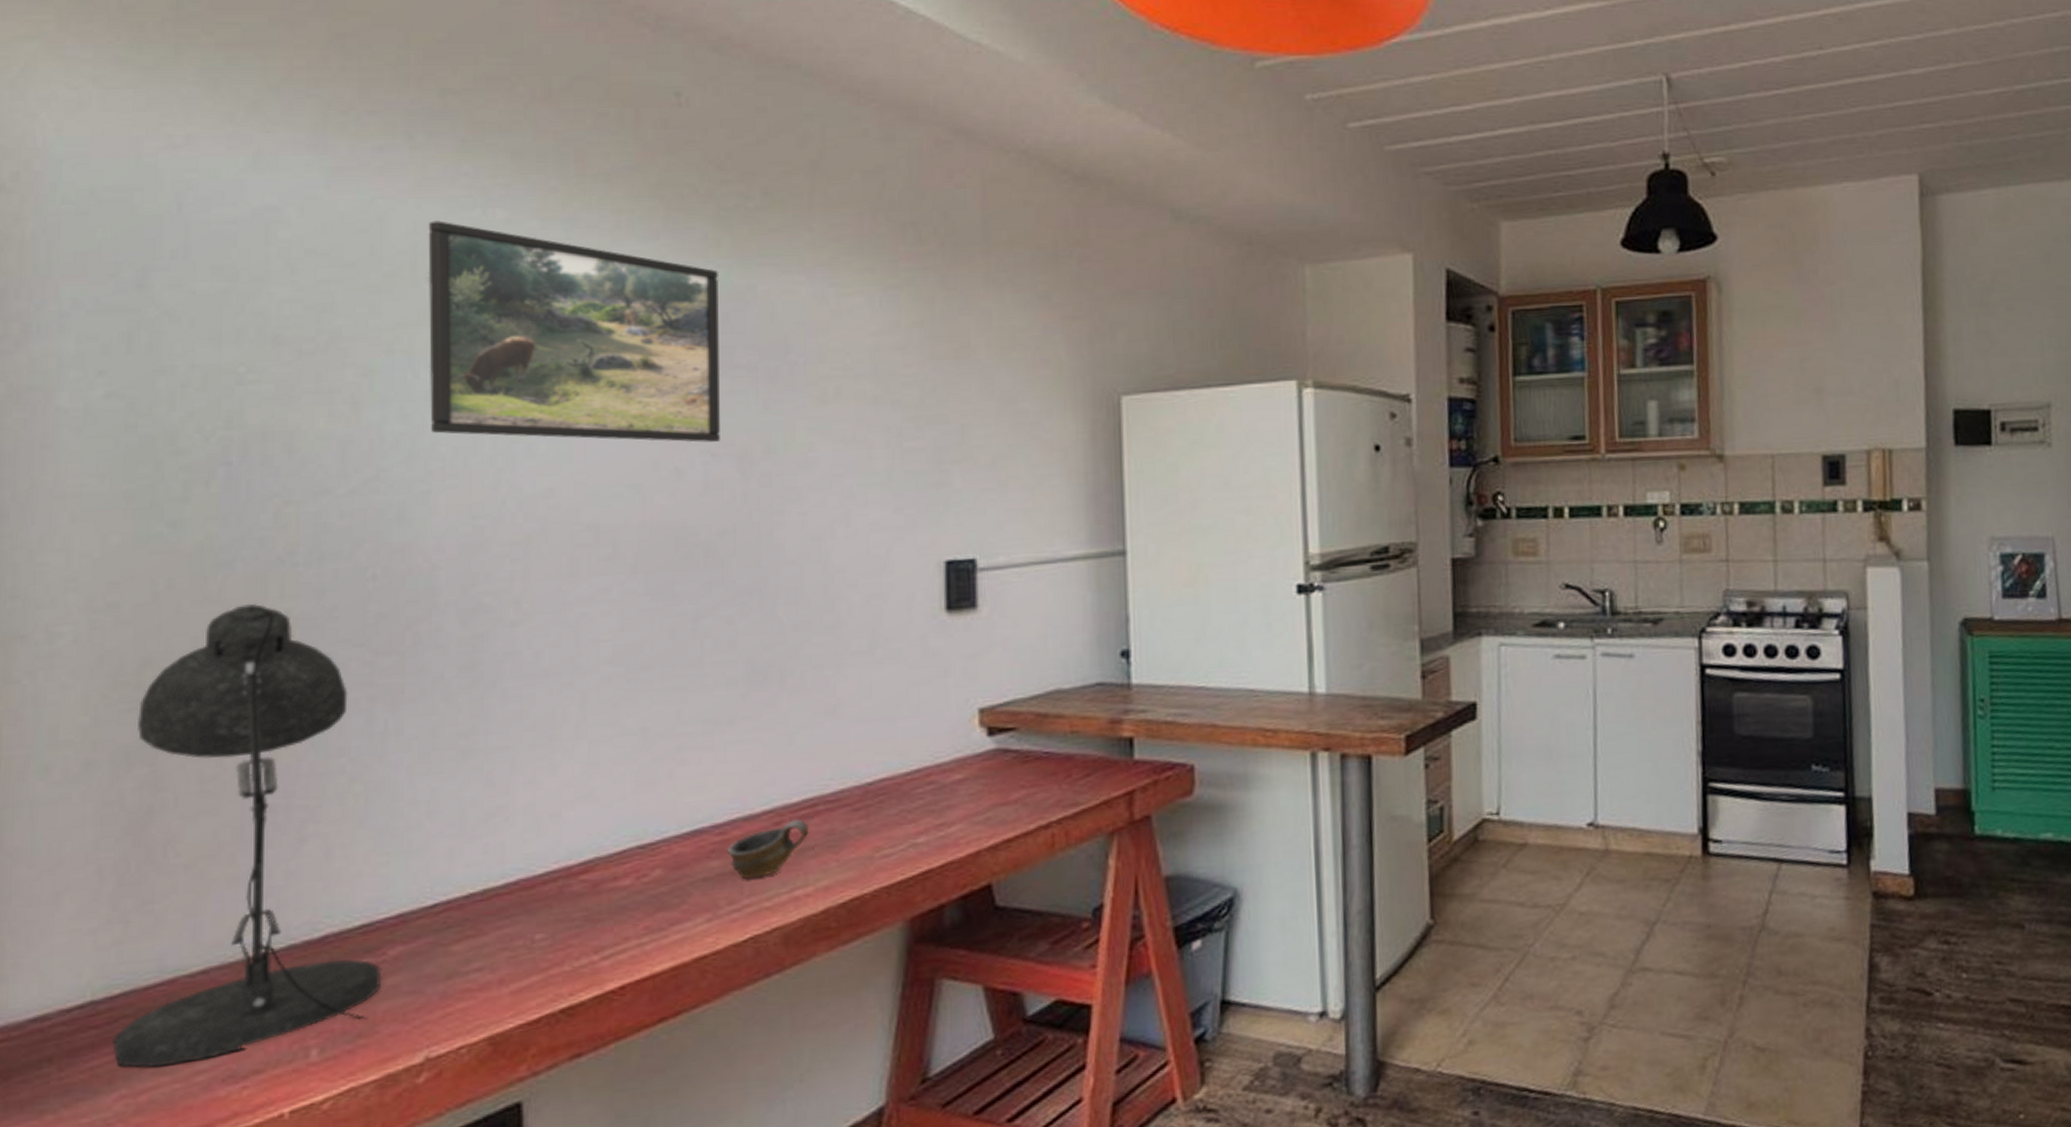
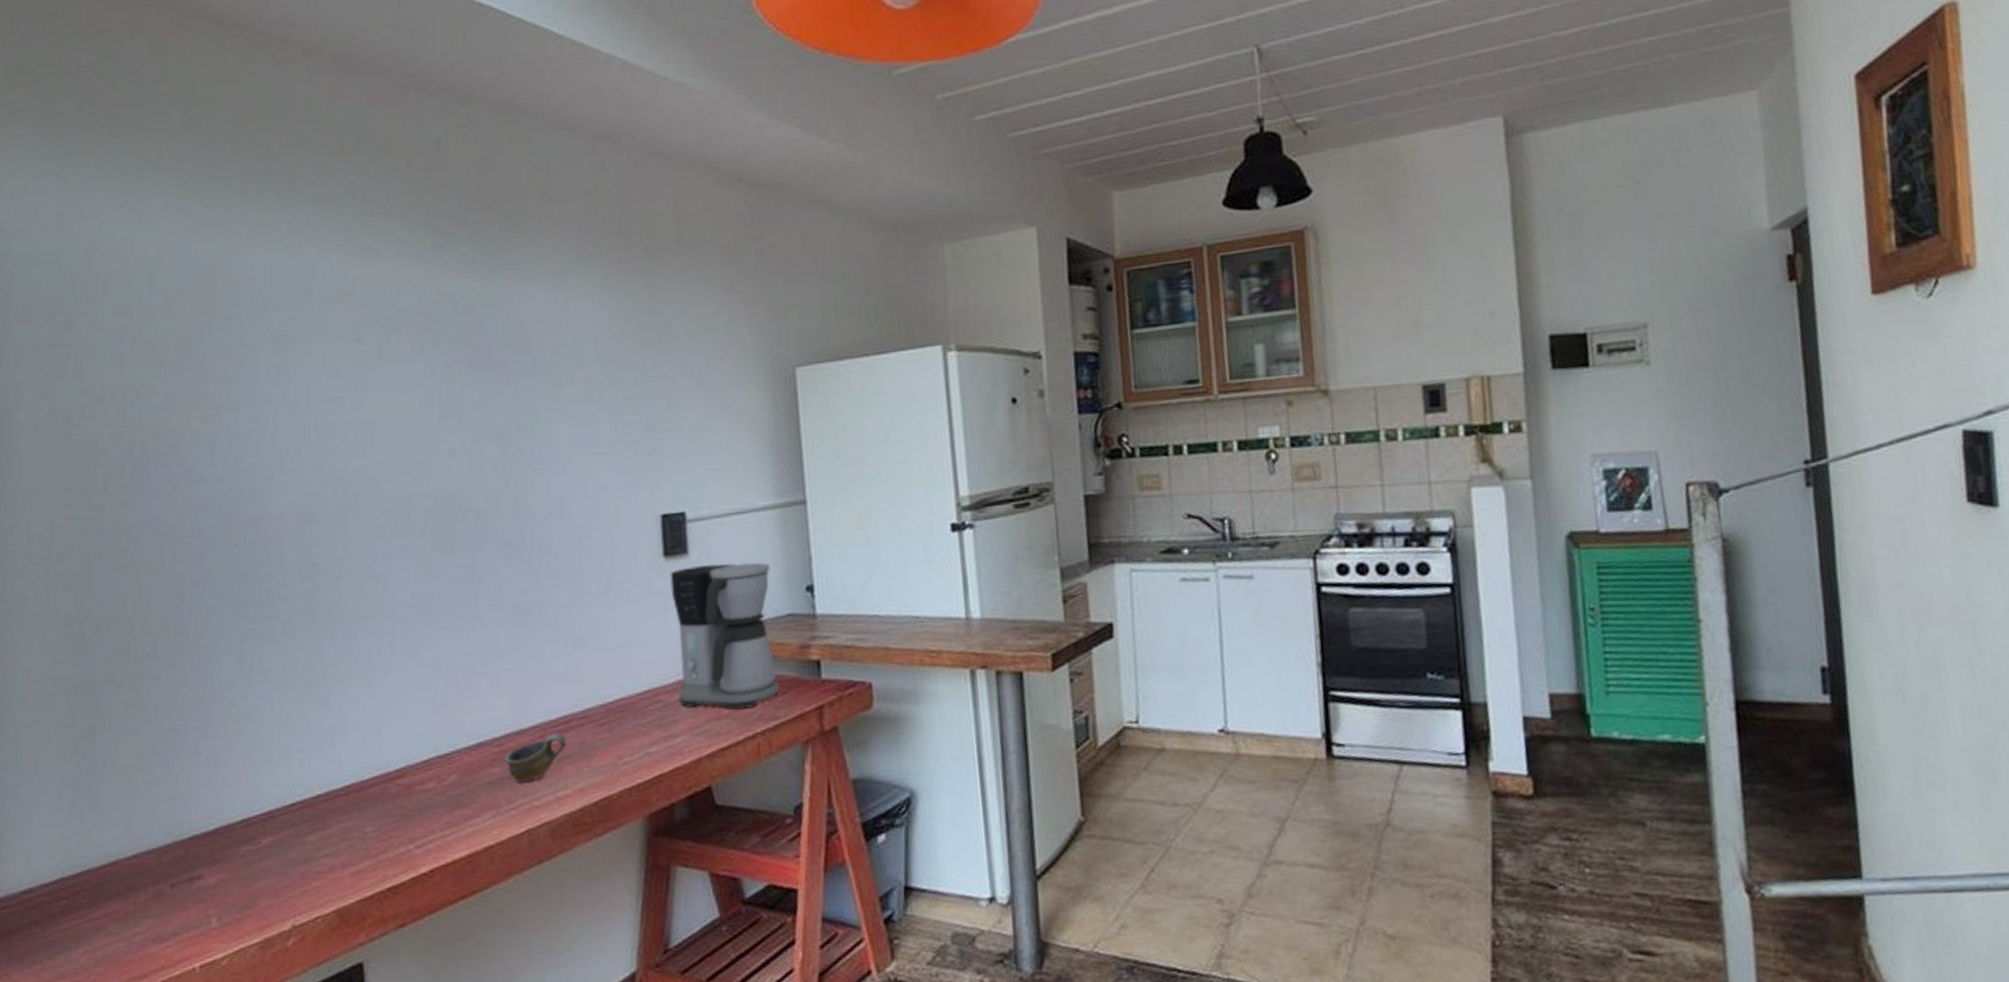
desk lamp: present [112,603,382,1068] -> none [77,568,259,930]
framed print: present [427,220,720,443] -> none [262,259,483,429]
coffee maker: none [953,621,1082,794] -> present [670,562,780,710]

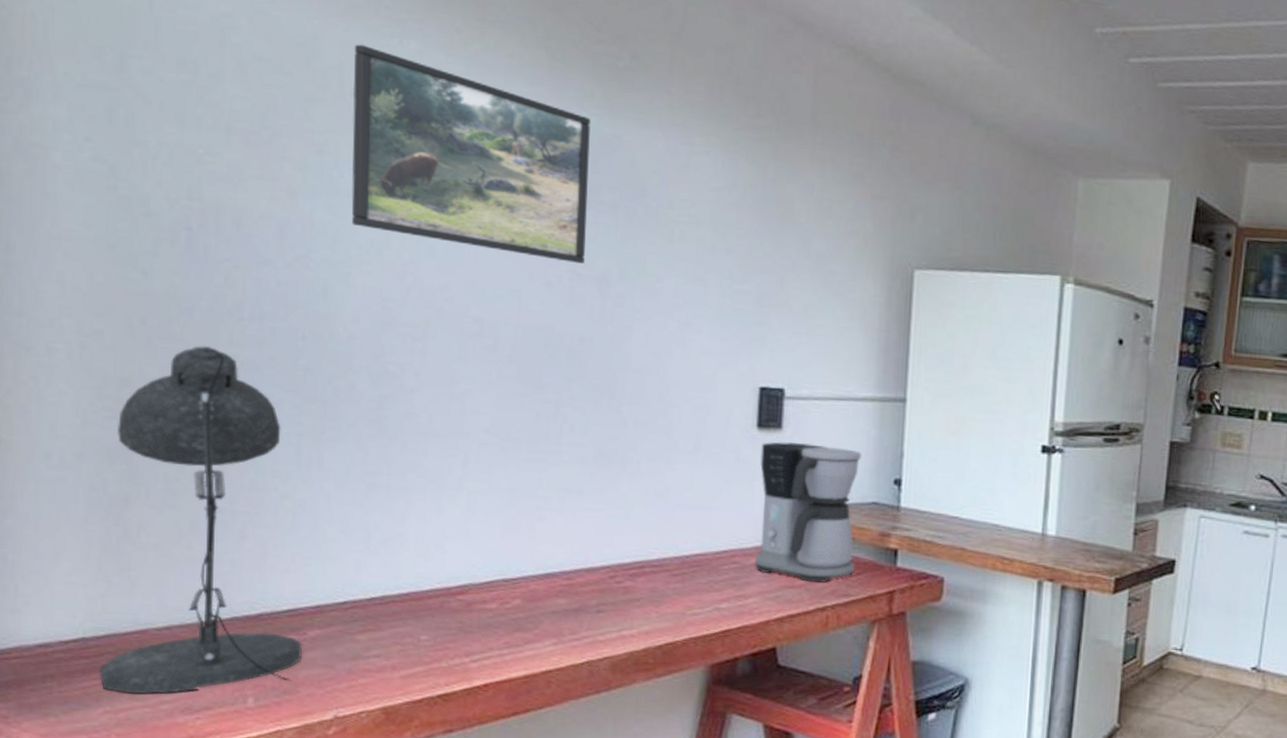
desk lamp: none [77,568,259,930] -> present [99,345,303,694]
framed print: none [262,259,483,429] -> present [351,44,592,264]
cup: present [505,733,566,783] -> none [572,576,637,618]

